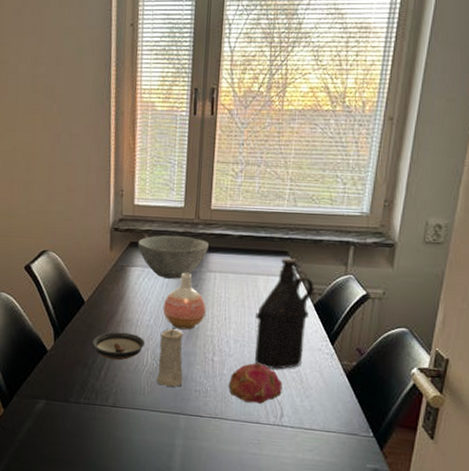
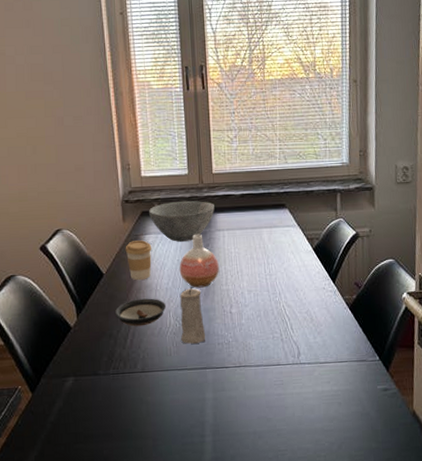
coffee cup: none [109,271,137,314] -> present [125,240,152,281]
fruit: present [228,363,283,404] -> none [247,309,297,347]
bottle: present [255,258,314,369] -> none [264,210,312,313]

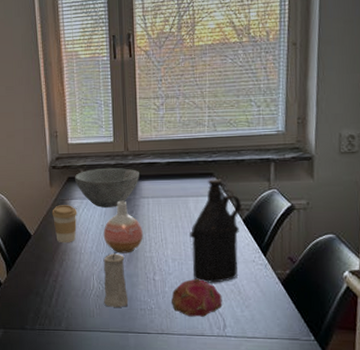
saucer: present [114,298,167,327] -> none [41,261,90,287]
fruit: none [247,309,297,347] -> present [170,279,223,317]
bottle: none [264,210,312,313] -> present [189,179,242,283]

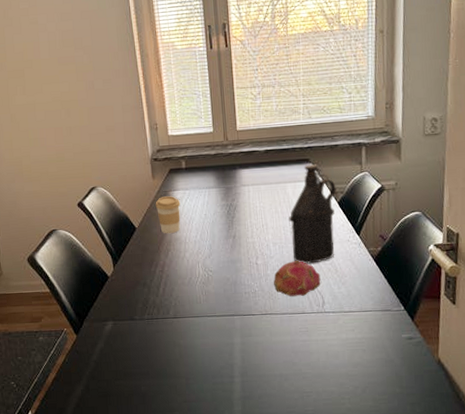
bowl: present [74,167,139,208] -> none [176,157,240,197]
vase: present [103,201,143,253] -> none [206,190,245,241]
candle: present [104,252,129,307] -> none [208,240,233,293]

